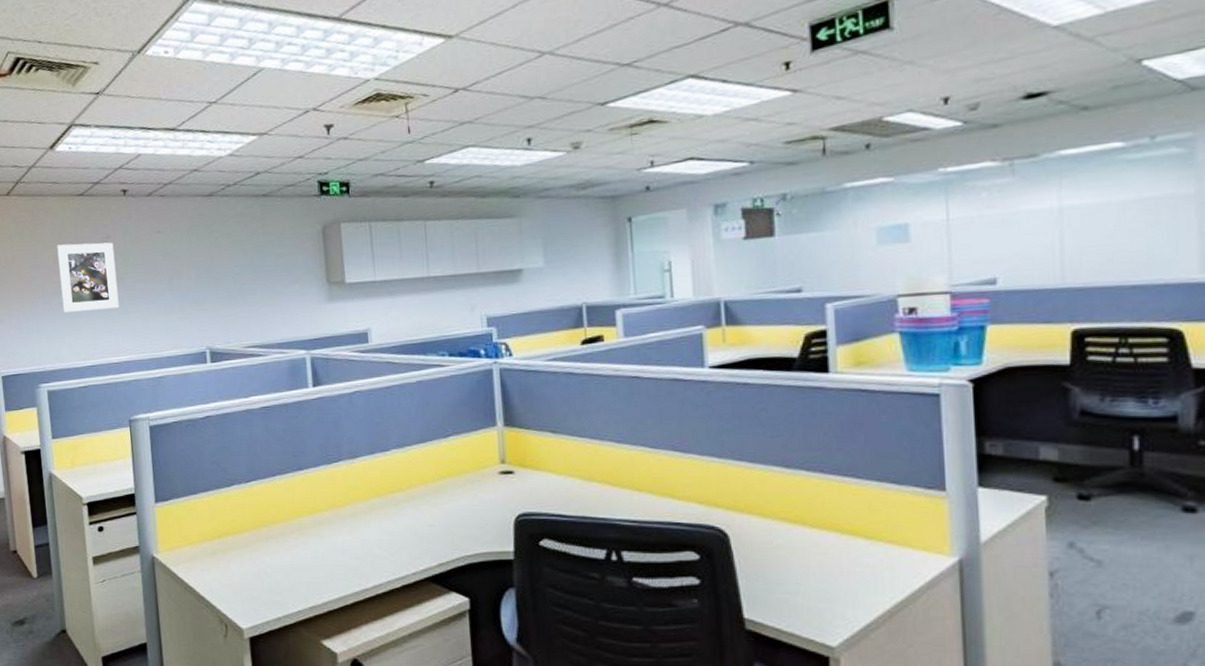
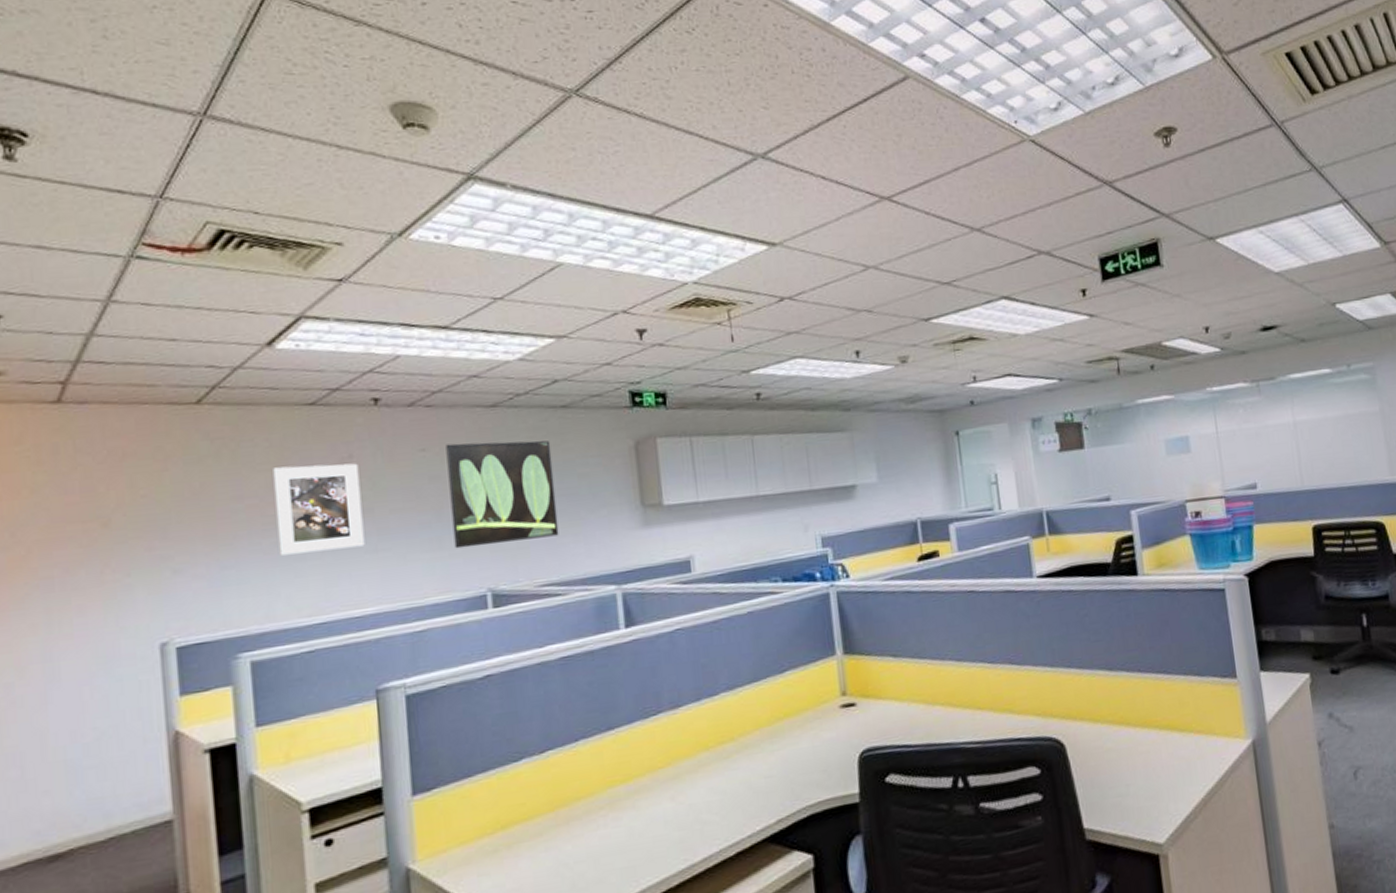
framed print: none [175,224,261,313] -> present [445,440,559,549]

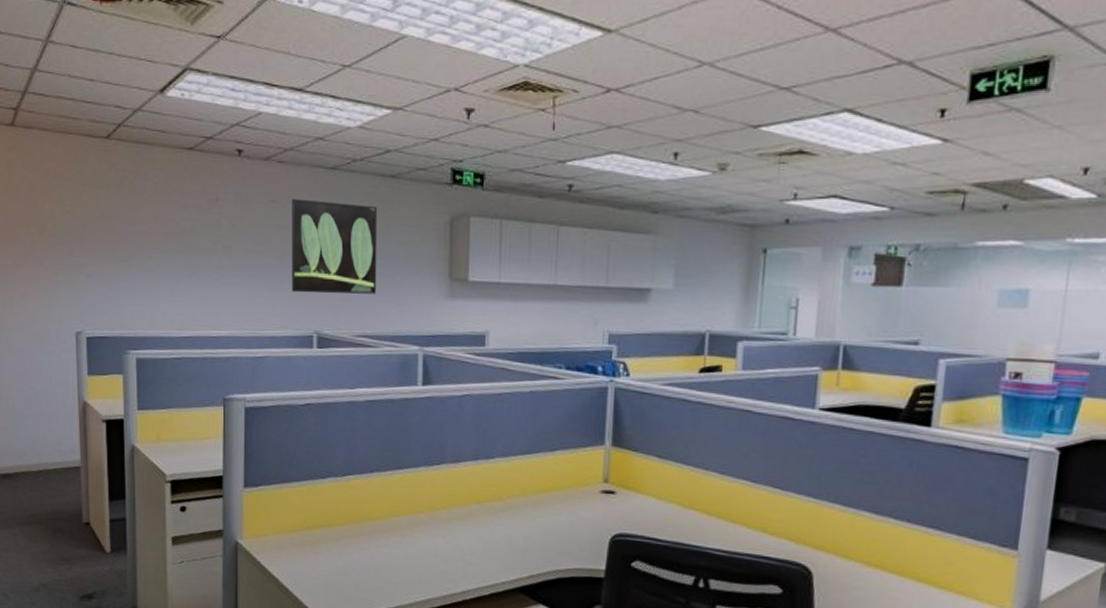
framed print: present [273,463,365,556] -> none [159,201,223,278]

